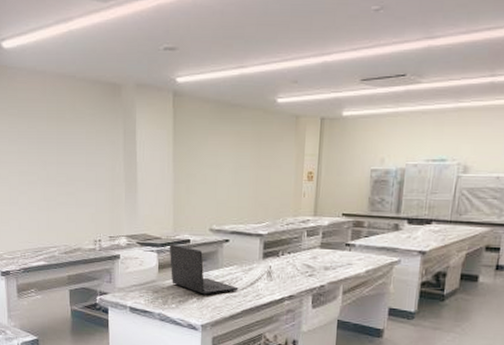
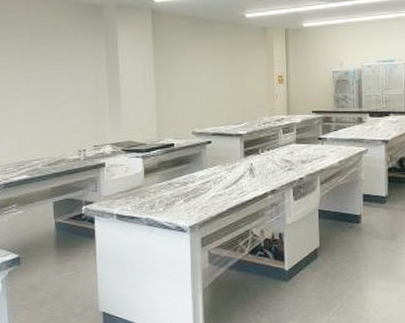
laptop: present [169,244,239,295] -> none [154,148,224,196]

